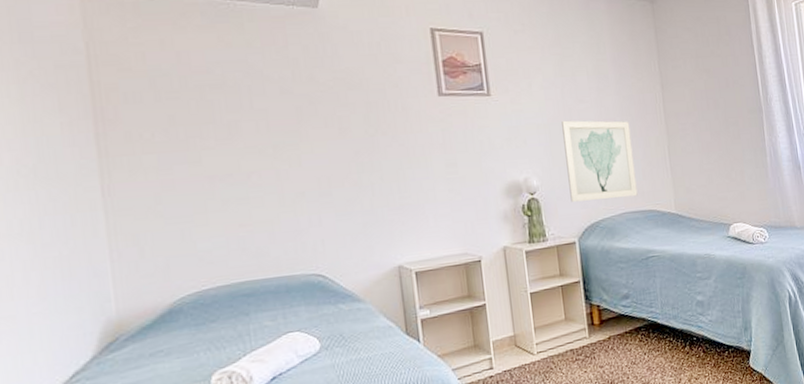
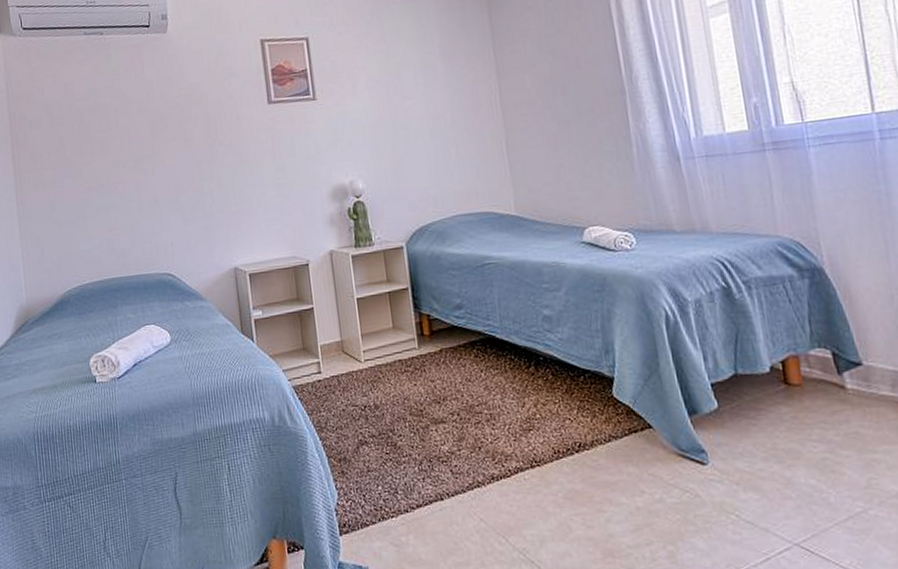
wall art: present [561,120,638,202] -> none [387,115,471,205]

